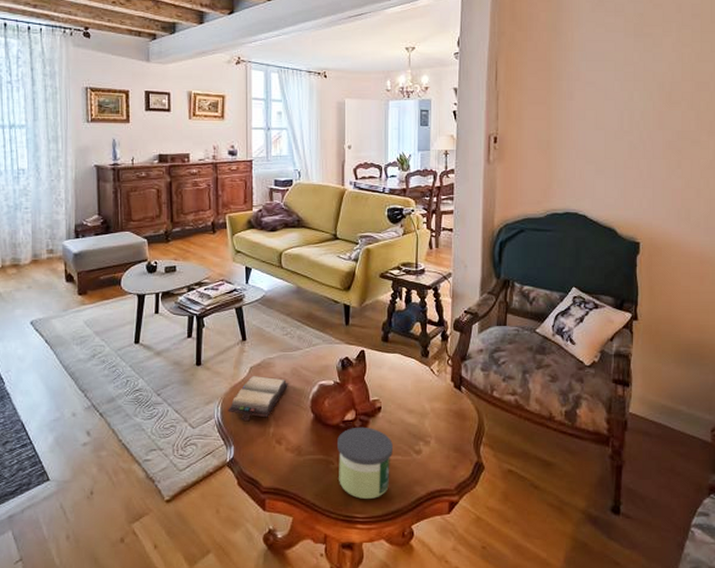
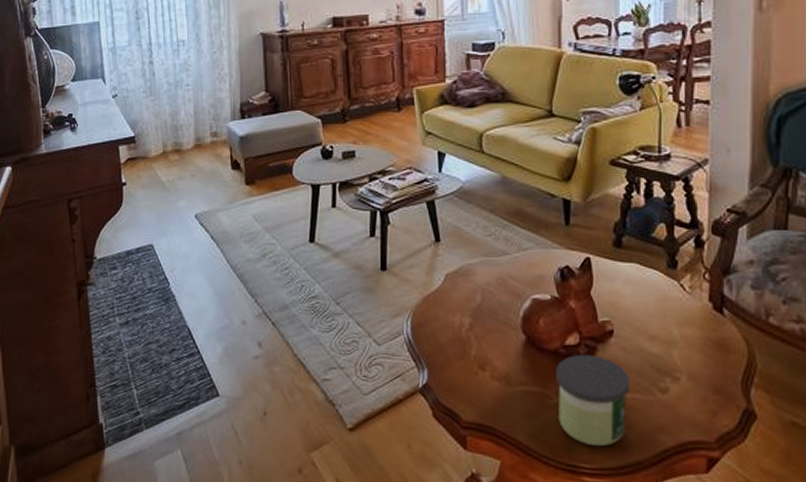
hardback book: present [227,376,289,421] -> none [419,285,494,339]

